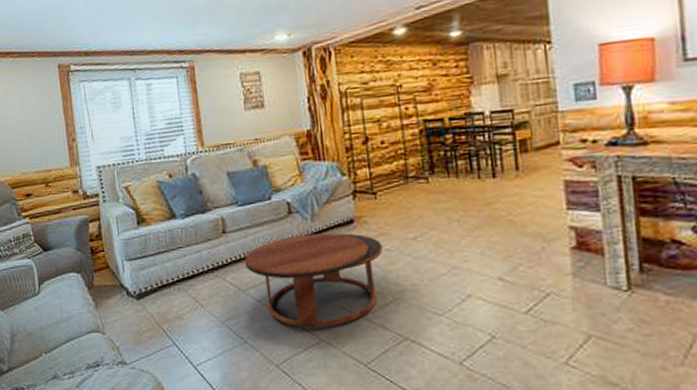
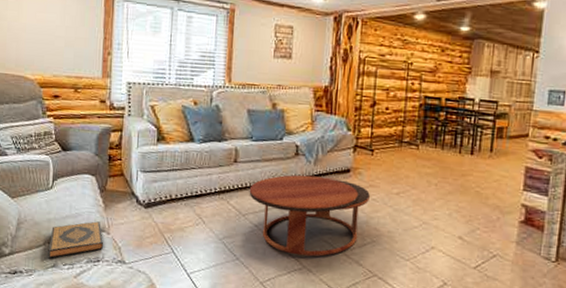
hardback book: none [45,322,101,370] -> present [48,221,104,259]

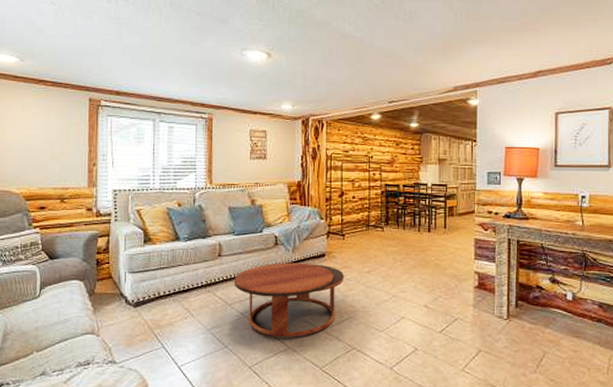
hardback book: present [48,221,104,259] -> none [36,325,94,367]

